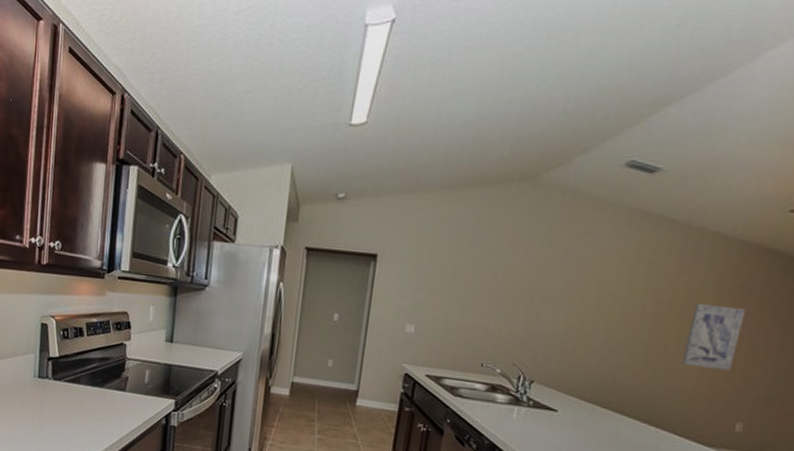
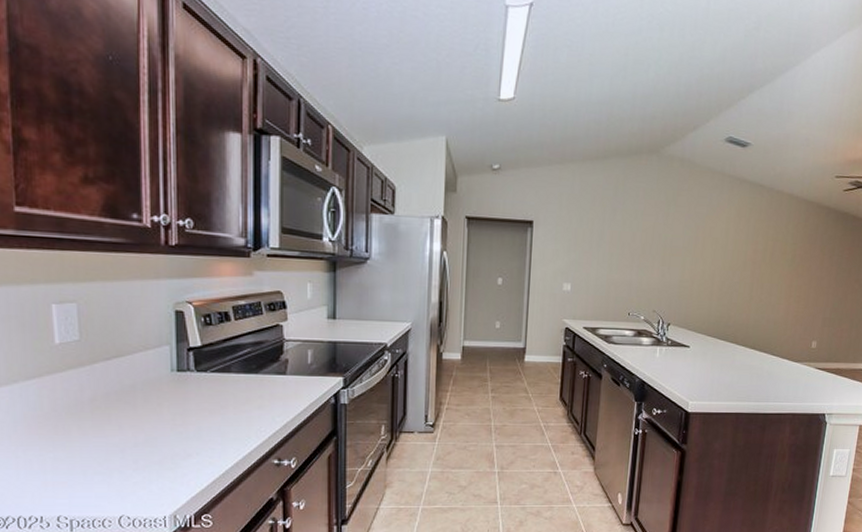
wall art: present [682,303,746,372] -> none [774,250,813,302]

